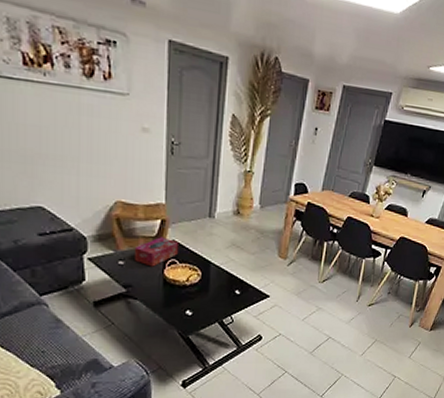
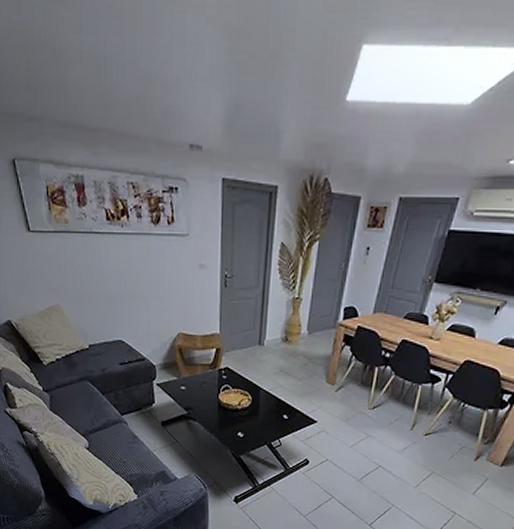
tissue box: present [134,237,179,267] -> none [193,364,232,392]

